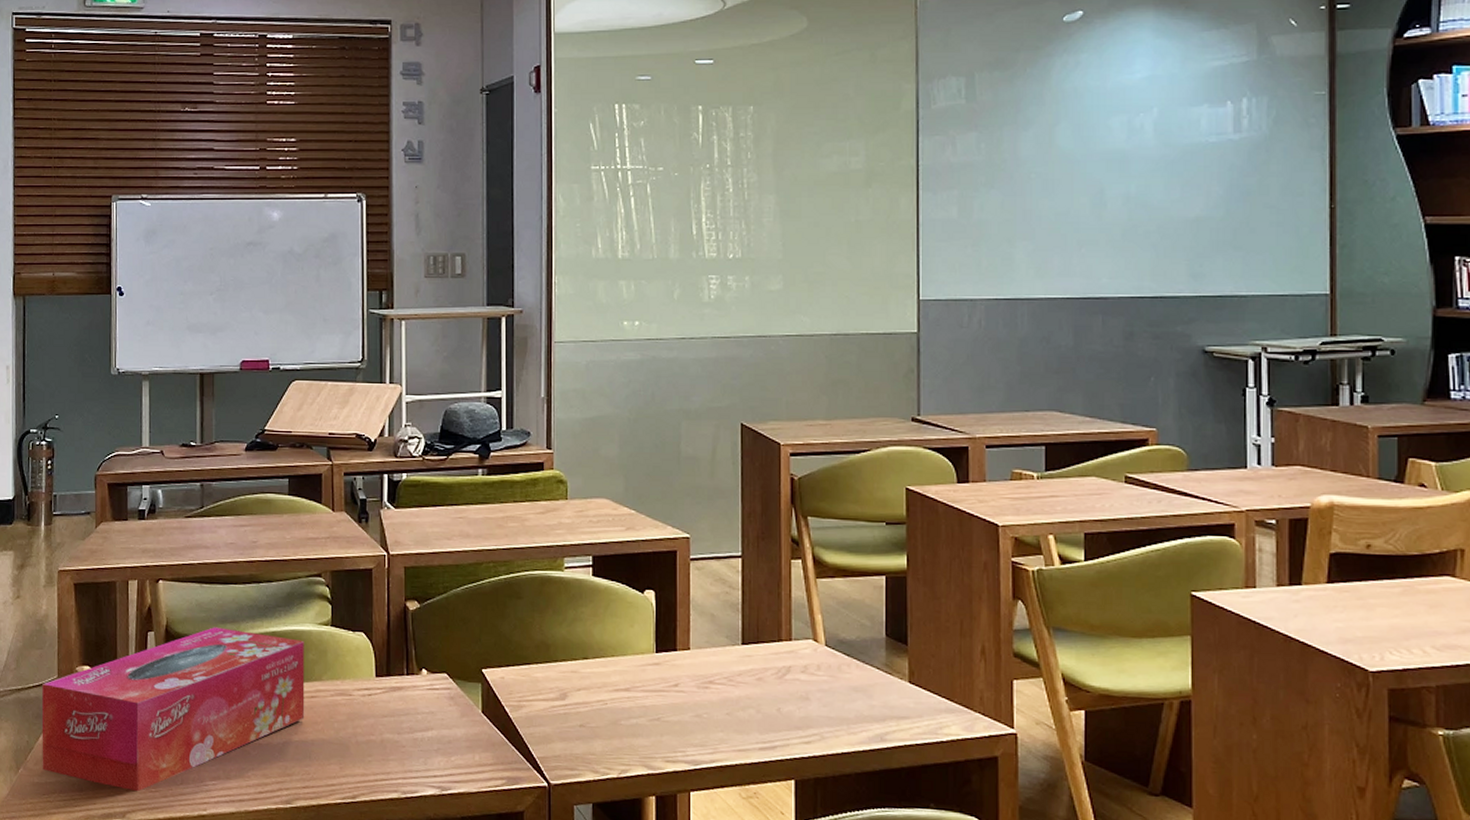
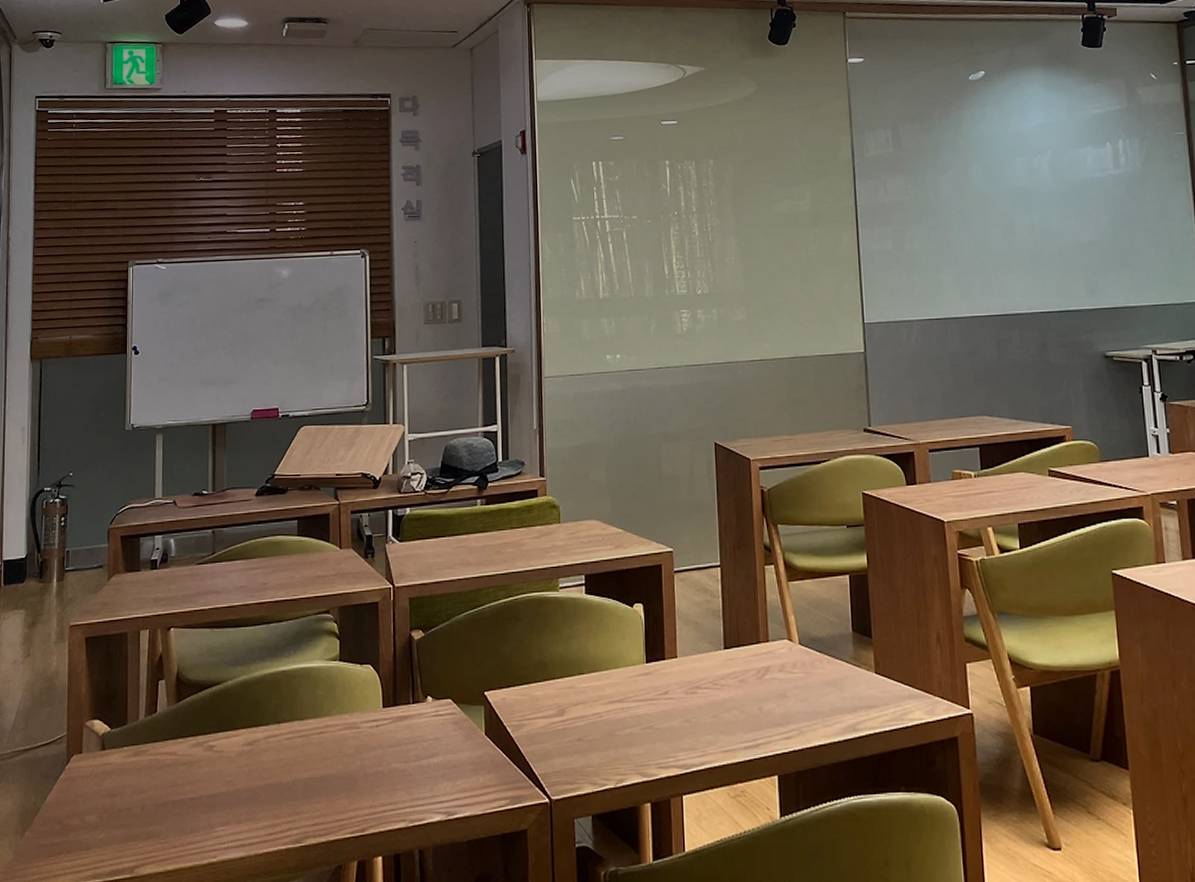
tissue box: present [41,627,305,792] -> none [49,670,314,845]

